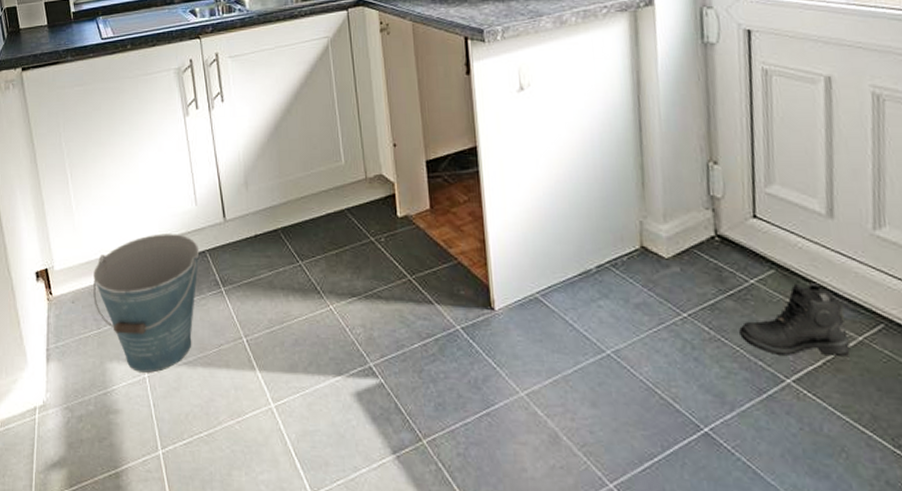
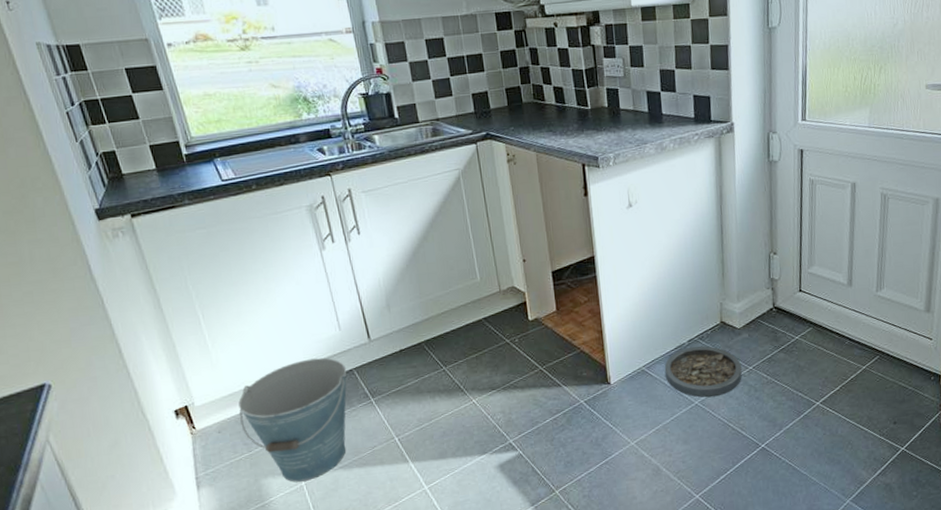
pet bowl: none [564,275,673,347] -> present [664,345,742,397]
boot: present [739,283,850,356] -> none [787,333,857,387]

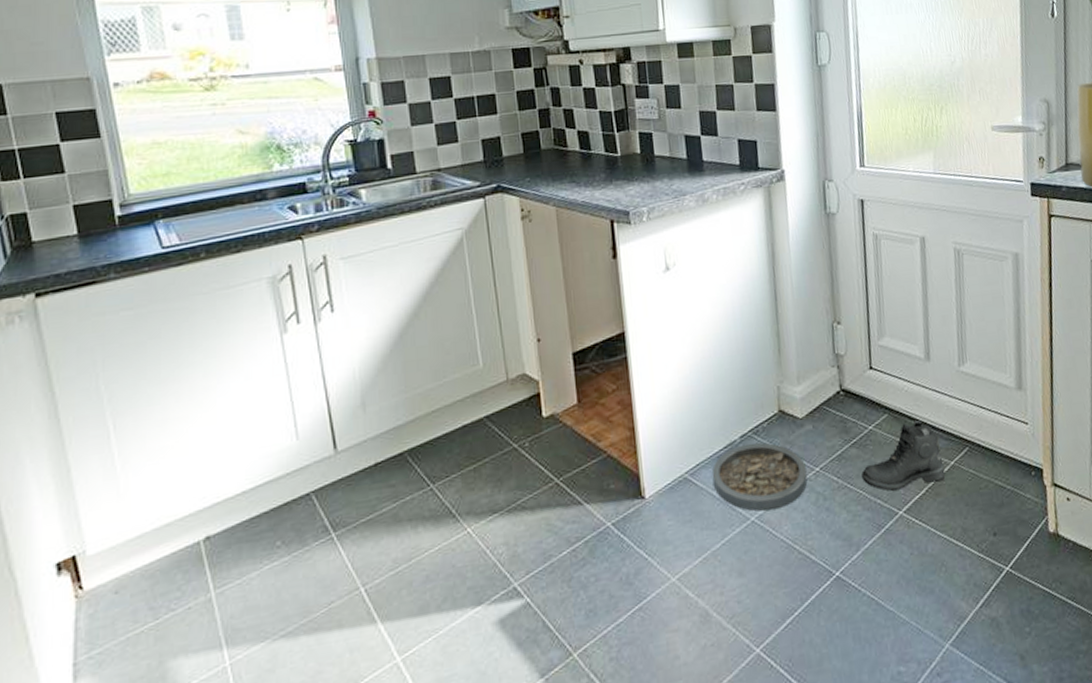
bucket: present [238,357,347,482] -> none [148,478,302,662]
boot: none [787,333,857,387] -> present [861,420,945,491]

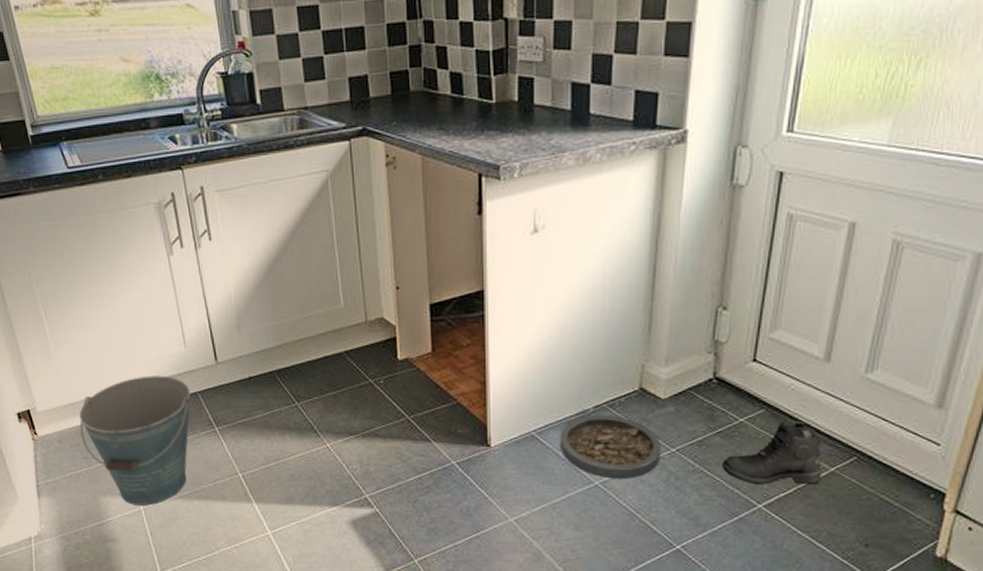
bucket: none [148,478,302,662] -> present [79,376,191,506]

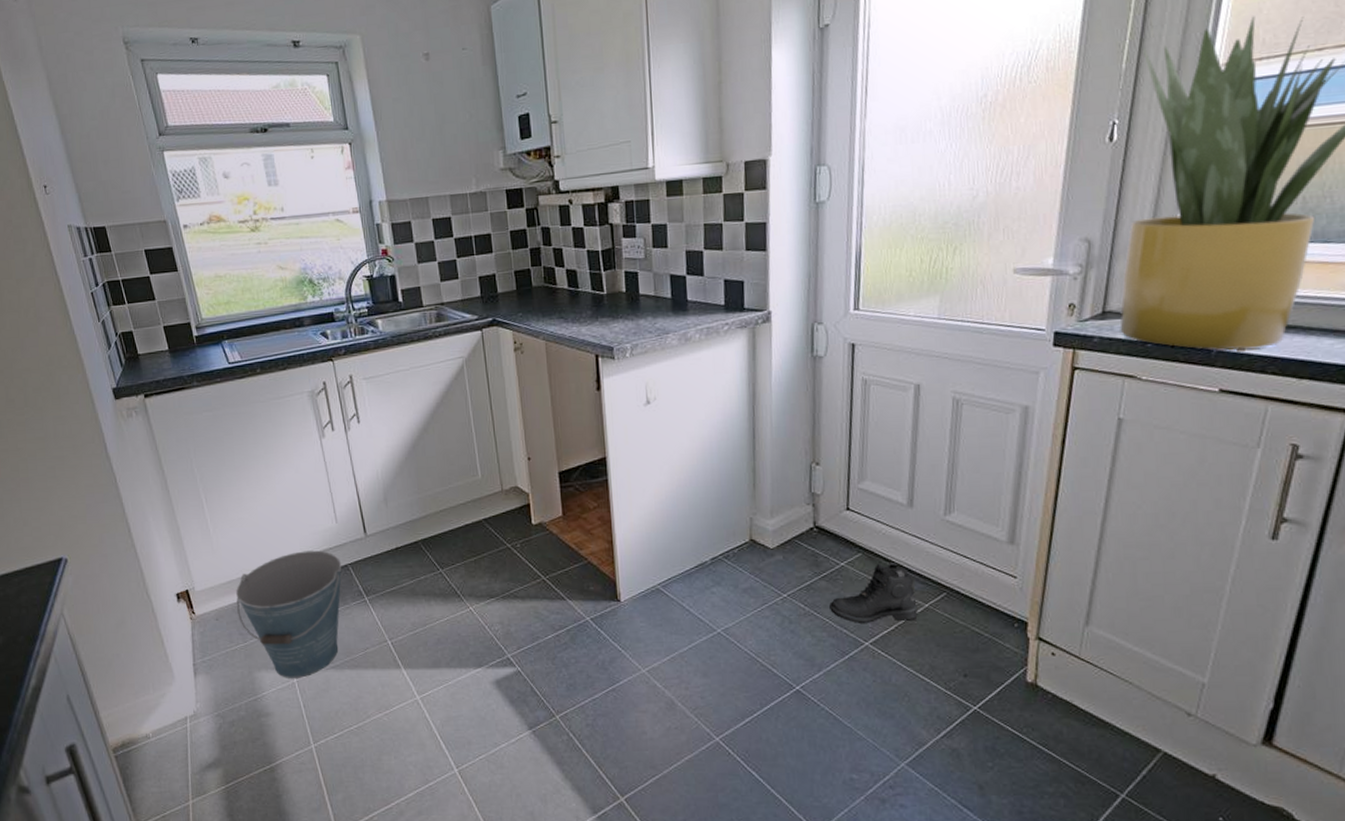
pet bowl: present [559,414,661,478] -> none [682,565,774,625]

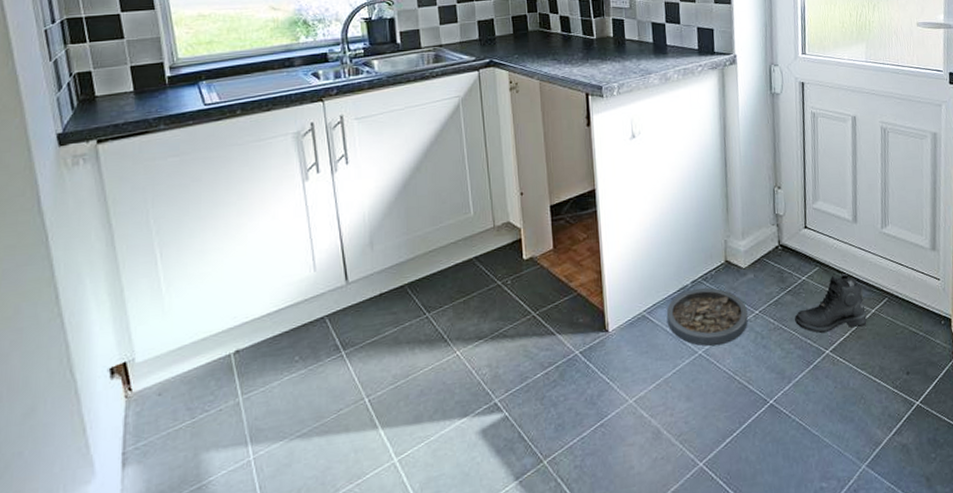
bucket: present [236,550,342,678] -> none [187,303,318,456]
pet bowl: none [682,565,774,625] -> present [666,287,748,346]

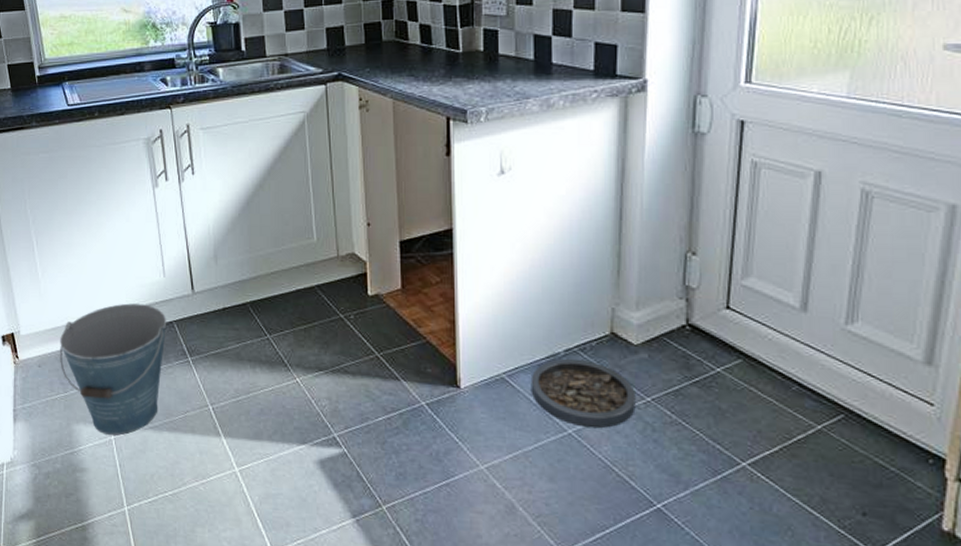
bucket: none [187,303,318,456] -> present [60,303,167,436]
boot: present [795,273,867,333] -> none [701,372,808,443]

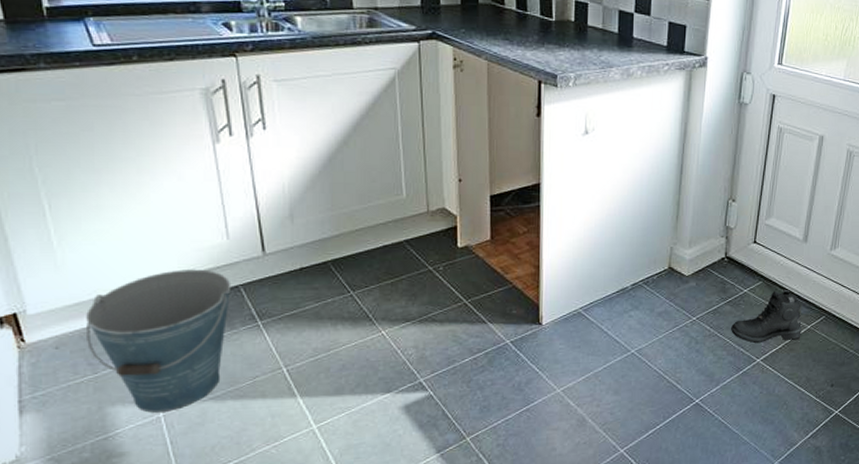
pet bowl: present [530,358,636,428] -> none [602,291,685,346]
boot: none [701,372,808,443] -> present [731,290,802,343]

